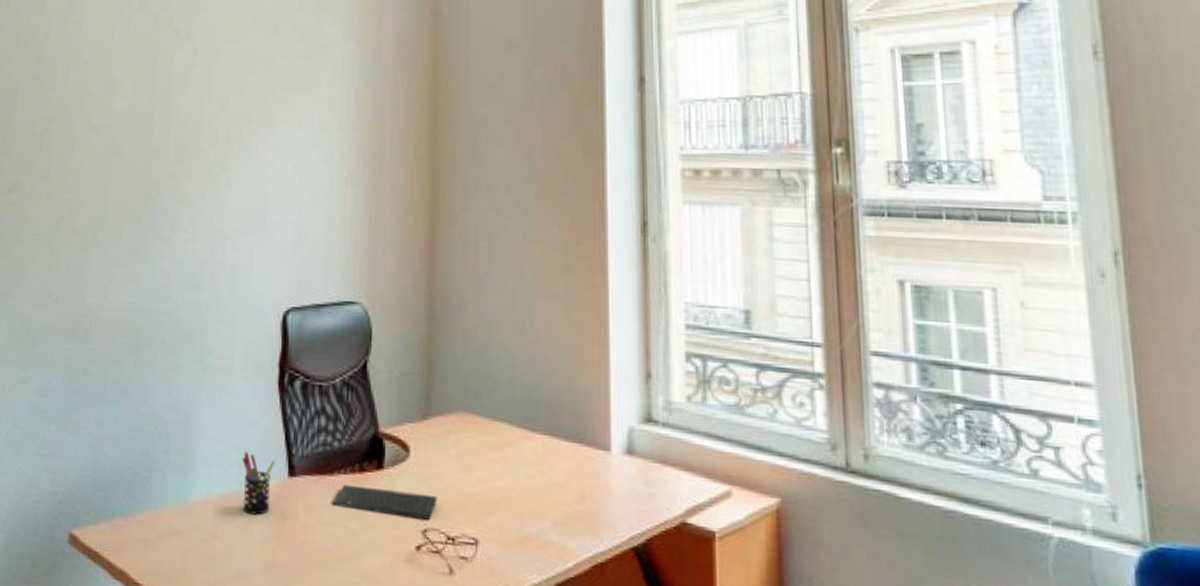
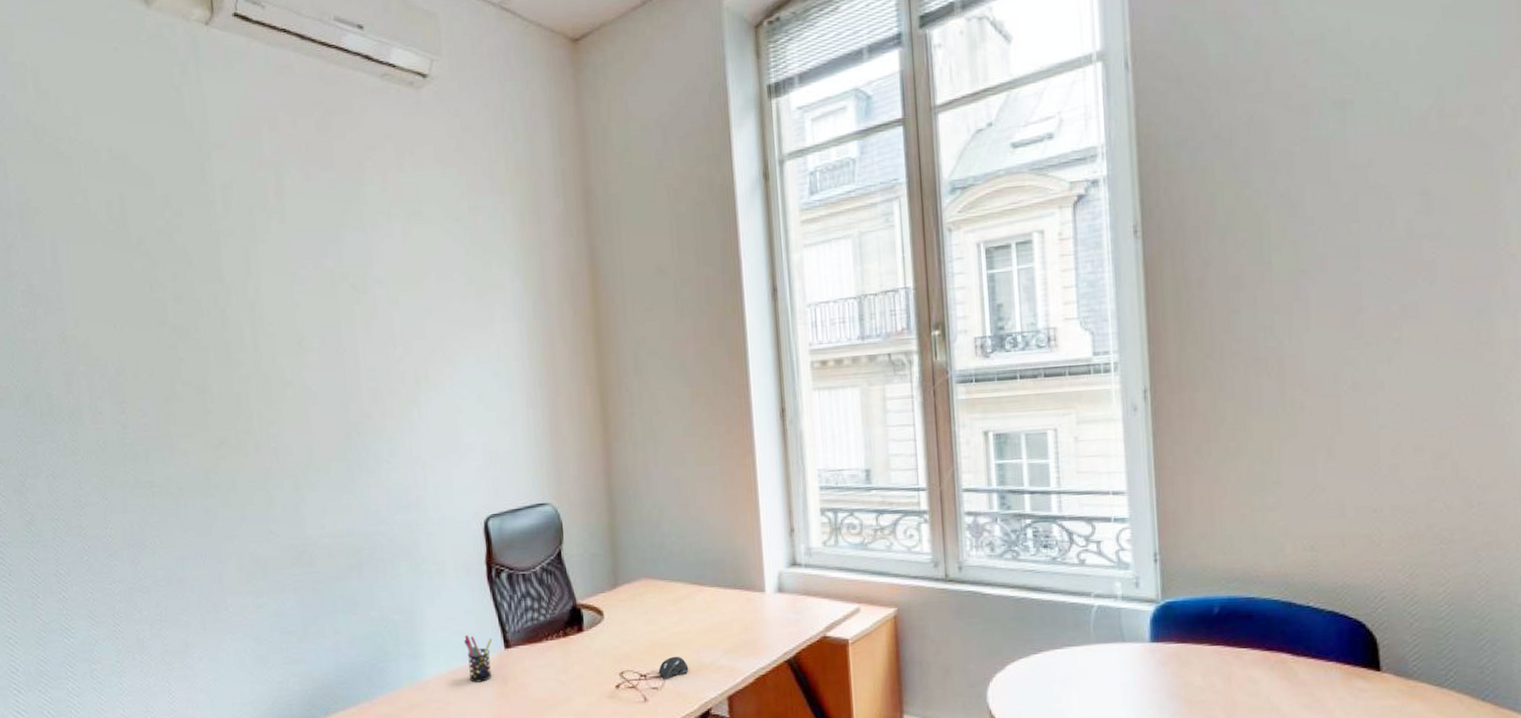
keyboard: present [332,484,437,520] -> none [544,645,630,666]
computer mouse: none [470,519,508,549] -> present [658,656,689,679]

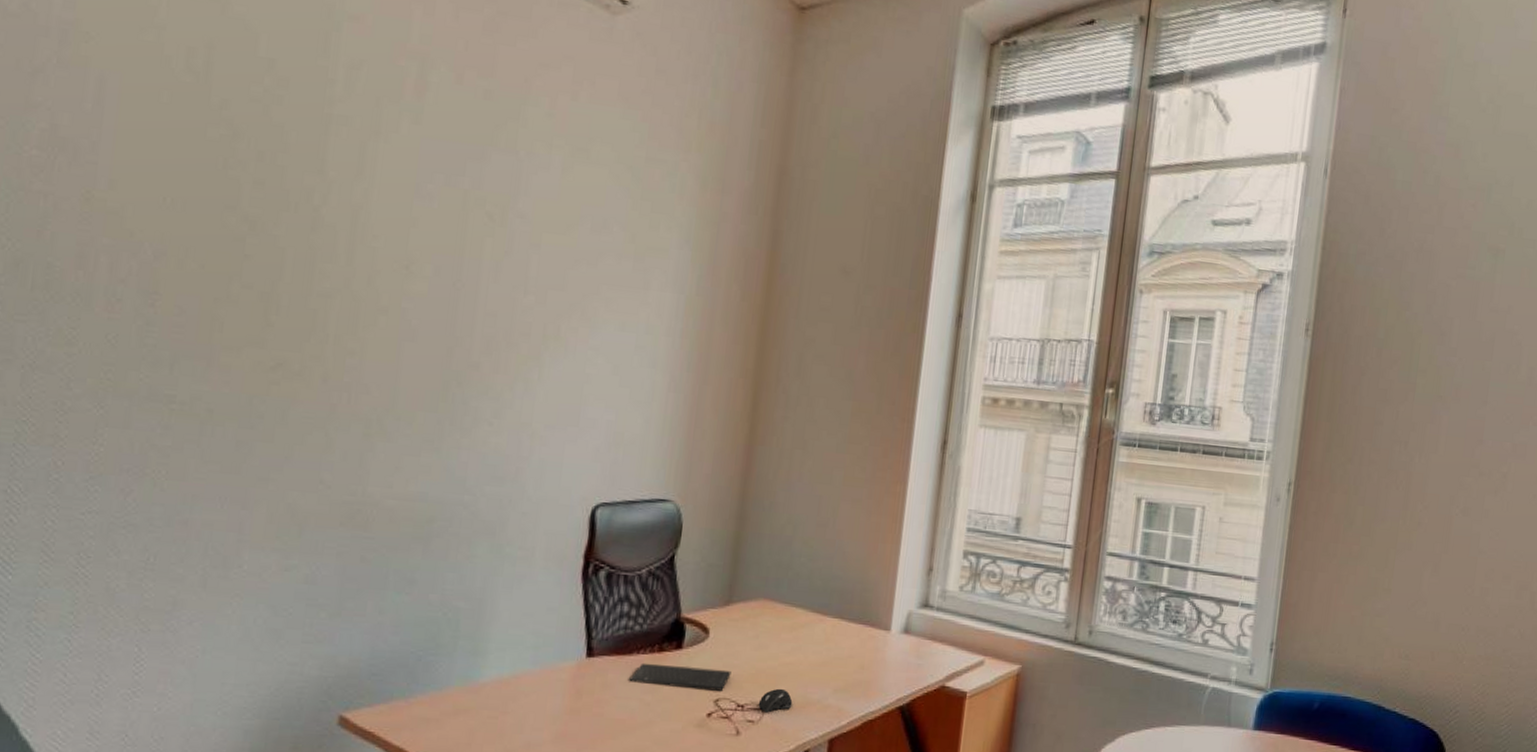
pen holder: present [463,635,493,682] -> none [536,636,574,692]
keyboard: none [544,645,630,666] -> present [629,663,732,691]

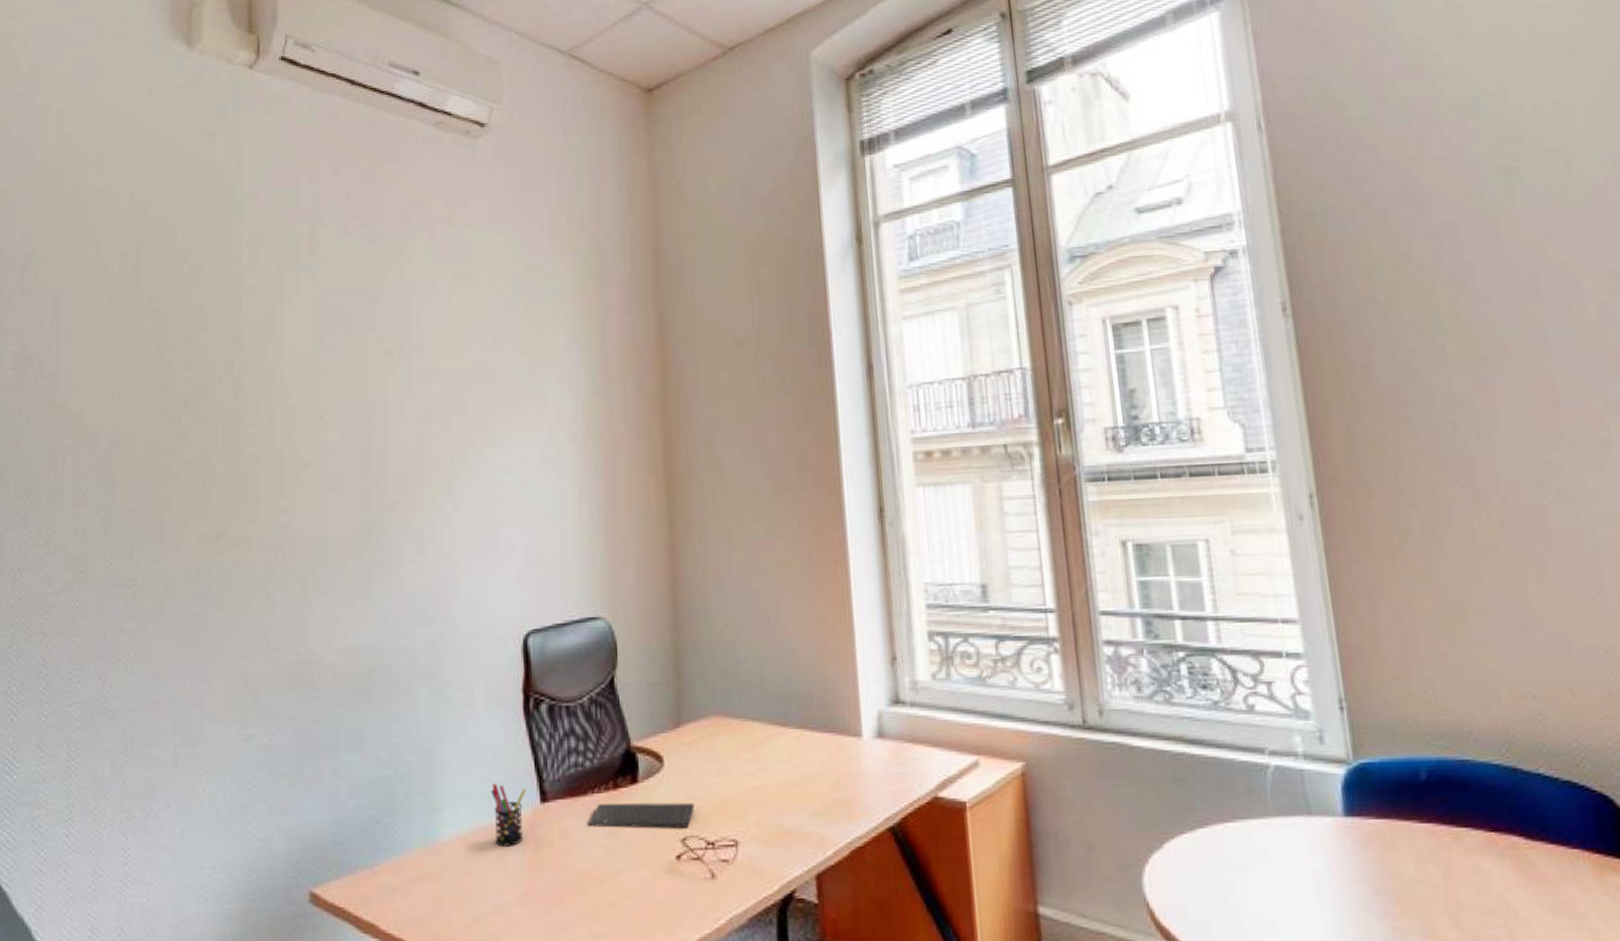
pen holder: none [536,636,574,692] -> present [490,784,527,847]
computer mouse: present [758,688,793,713] -> none [729,818,768,849]

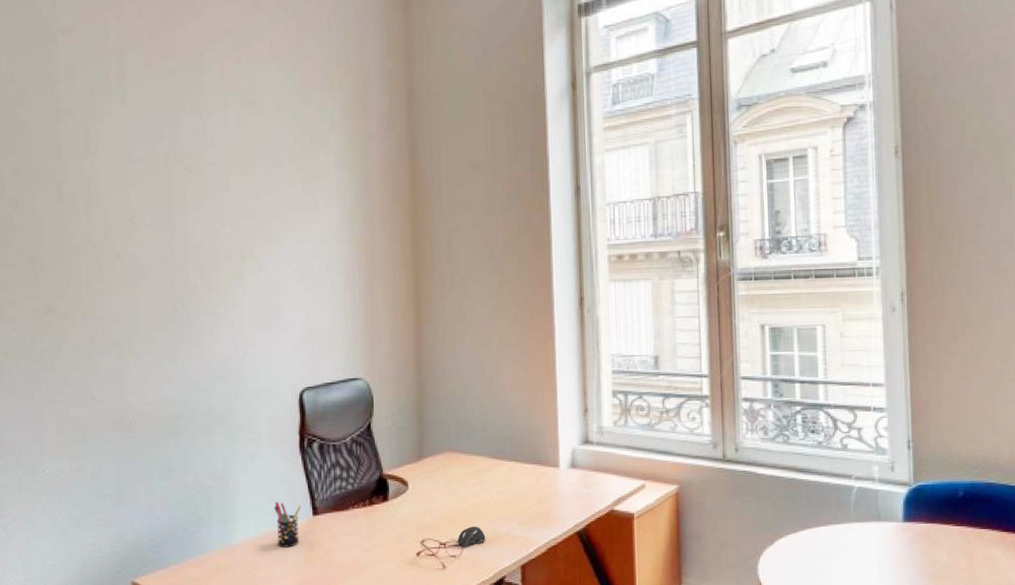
keyboard: present [588,802,695,829] -> none [349,515,431,534]
computer mouse: none [729,818,768,849] -> present [457,526,486,548]

